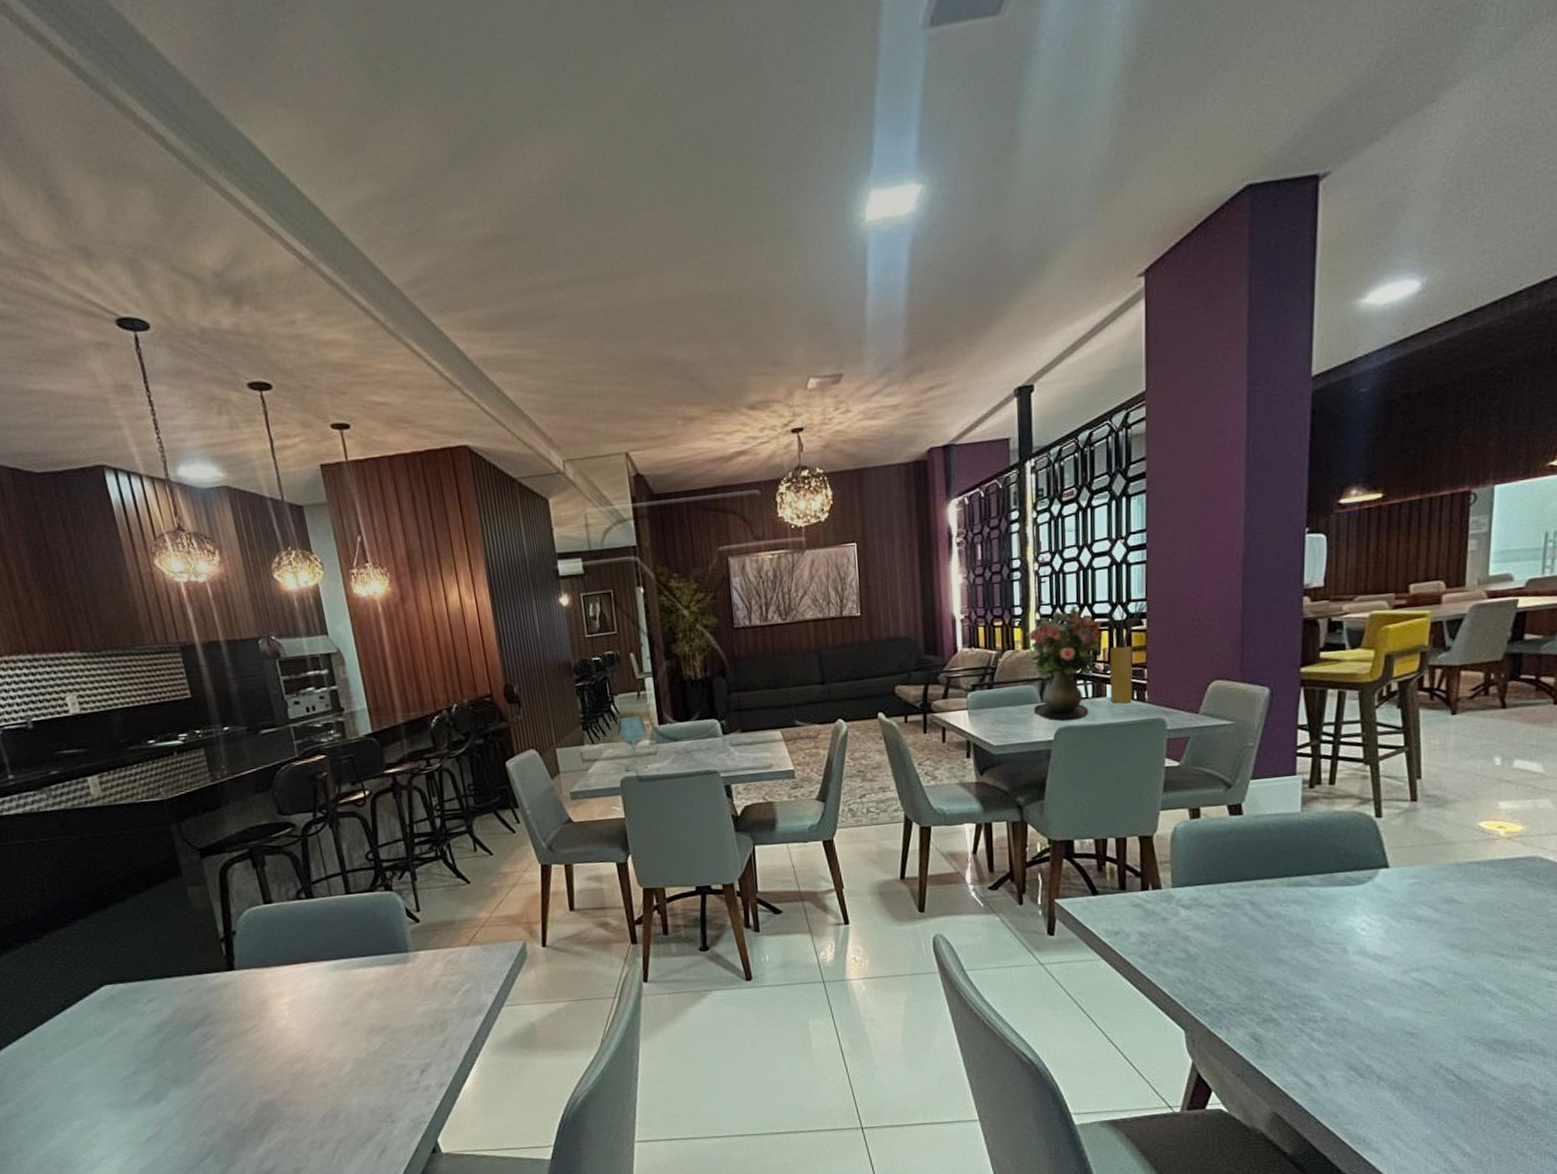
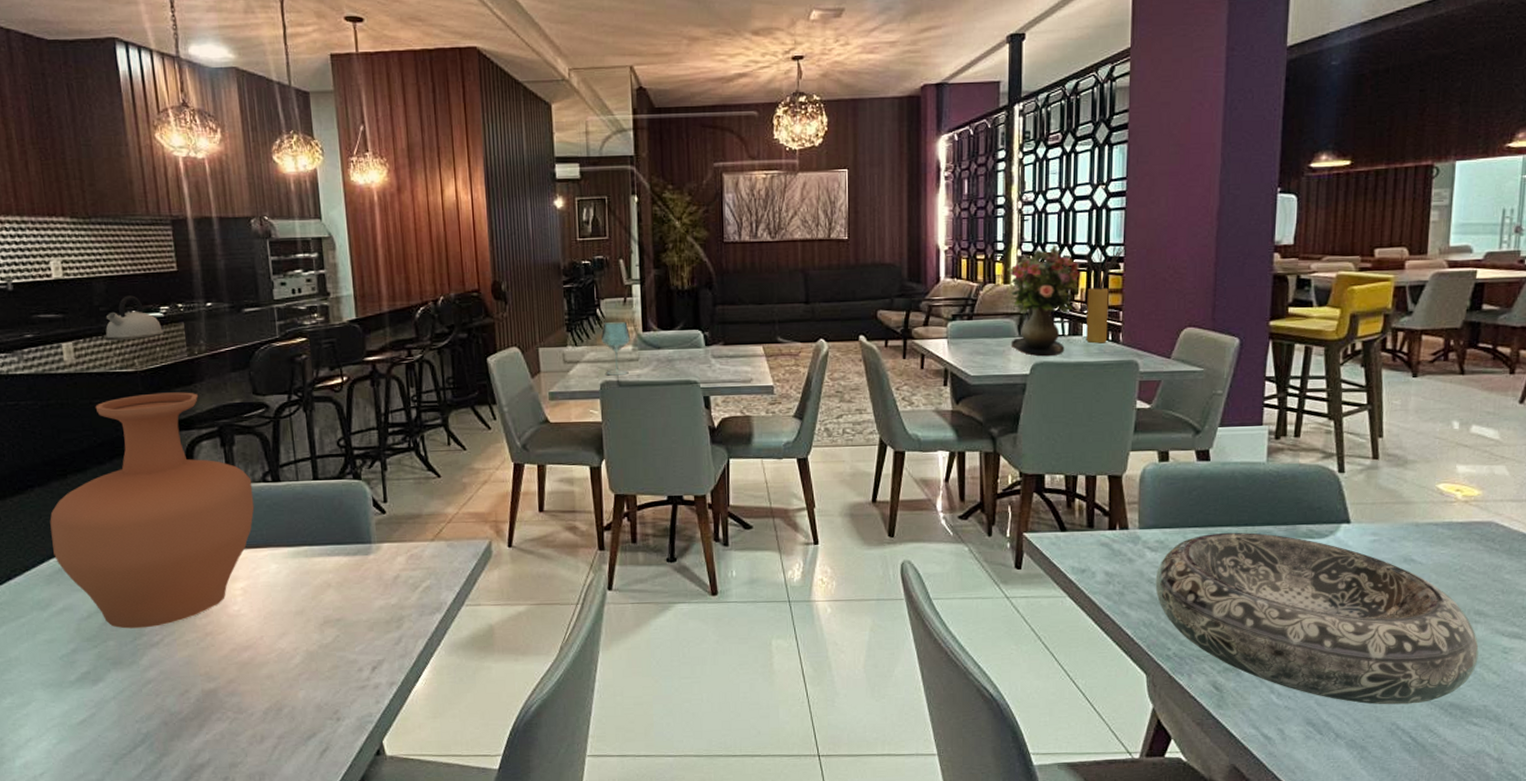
vase: none [96,817,292,1049] -> present [50,392,255,629]
kettle: none [127,725,186,772] -> present [105,295,164,341]
decorative bowl: none [1190,884,1523,1046] -> present [1155,532,1479,705]

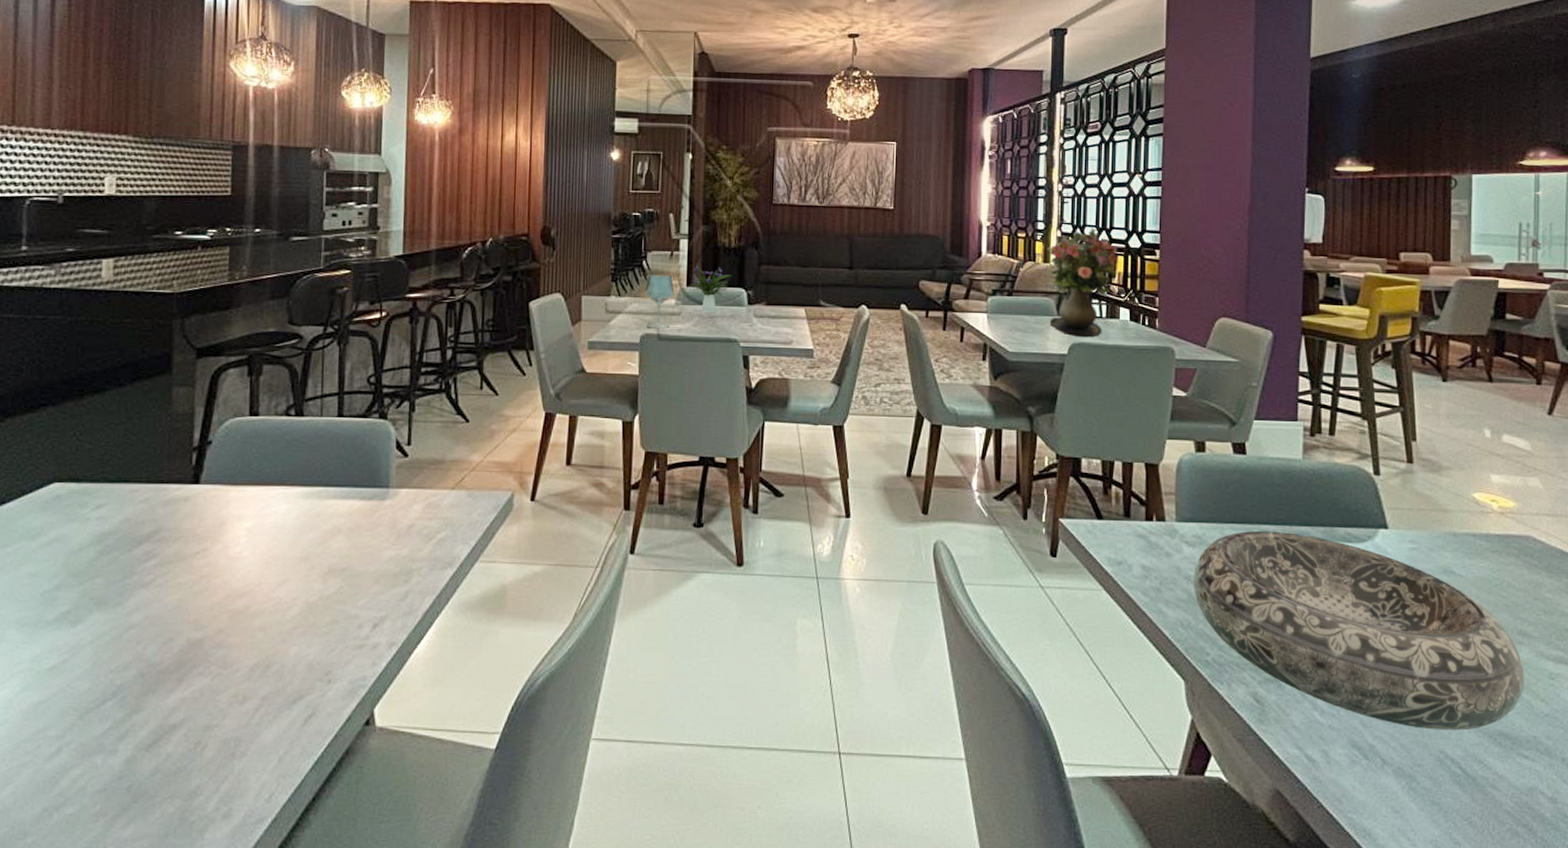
vase: present [50,392,255,629] -> none [55,316,274,566]
kettle: present [105,295,164,341] -> none [147,216,208,261]
flower arrangement: none [644,308,688,356] -> present [688,264,733,313]
vase: present [1084,239,1127,344] -> none [1121,225,1163,328]

